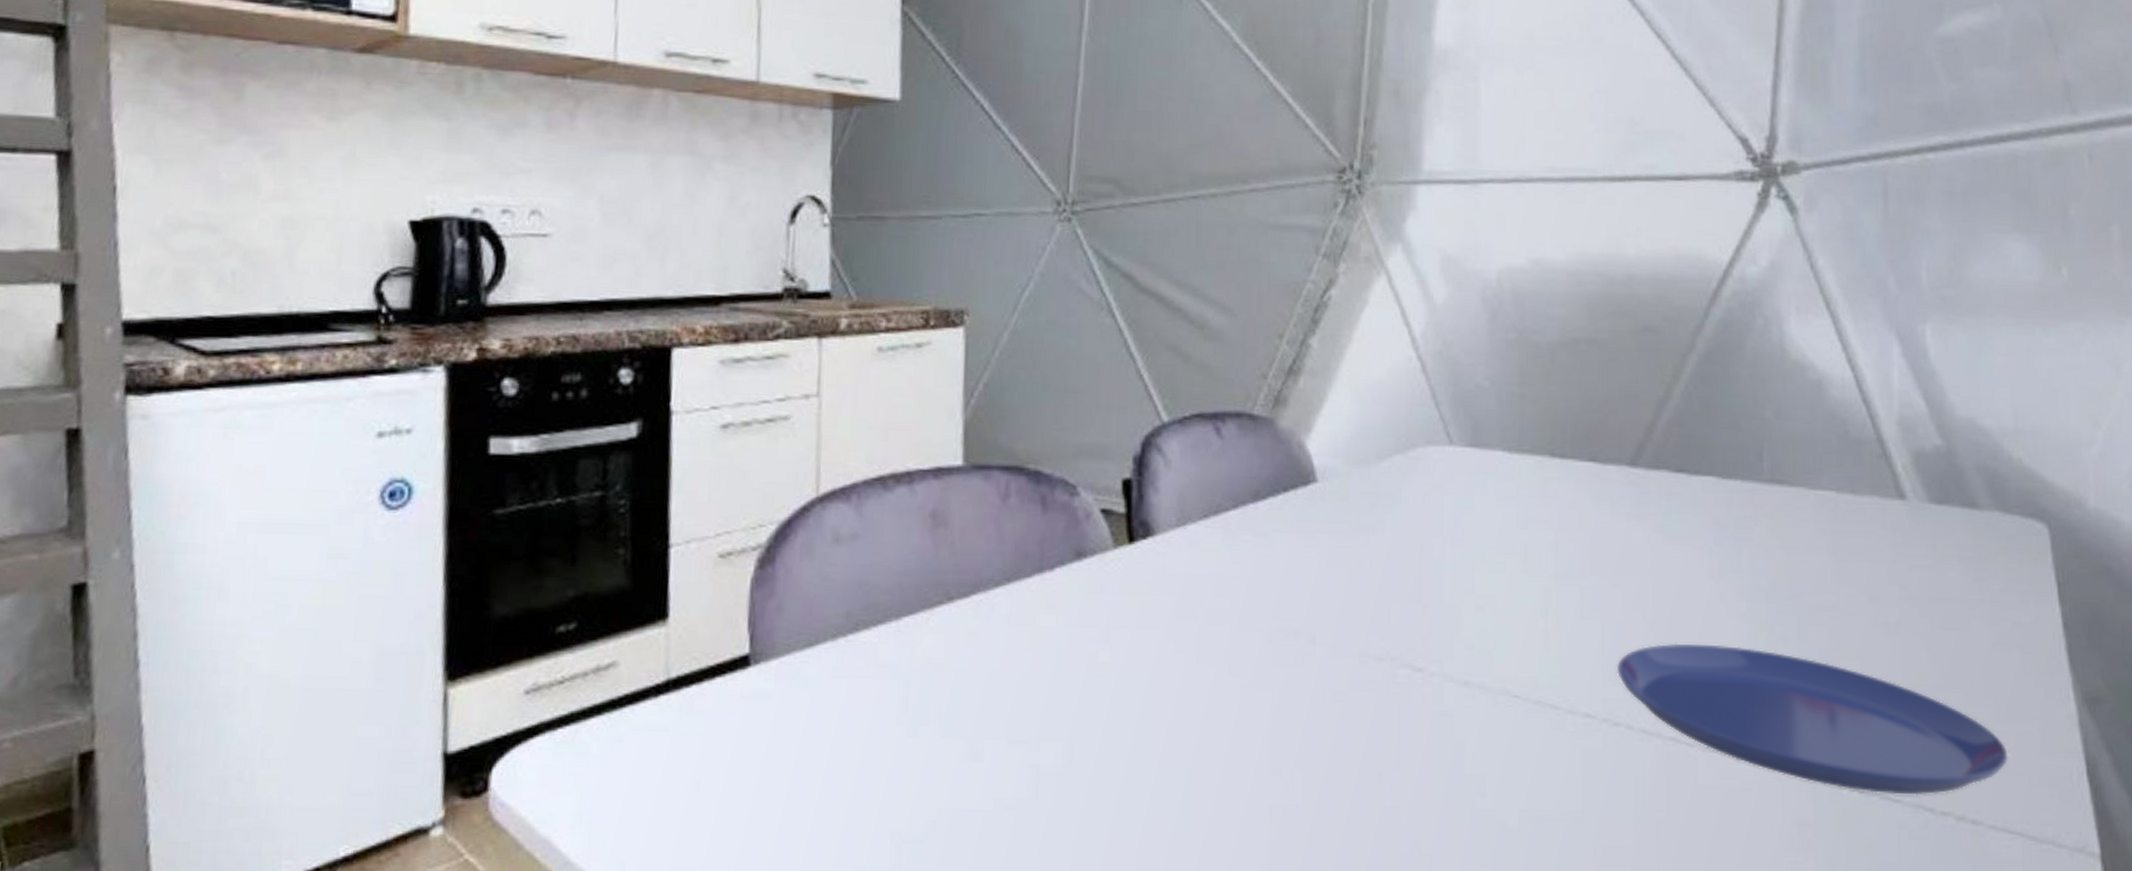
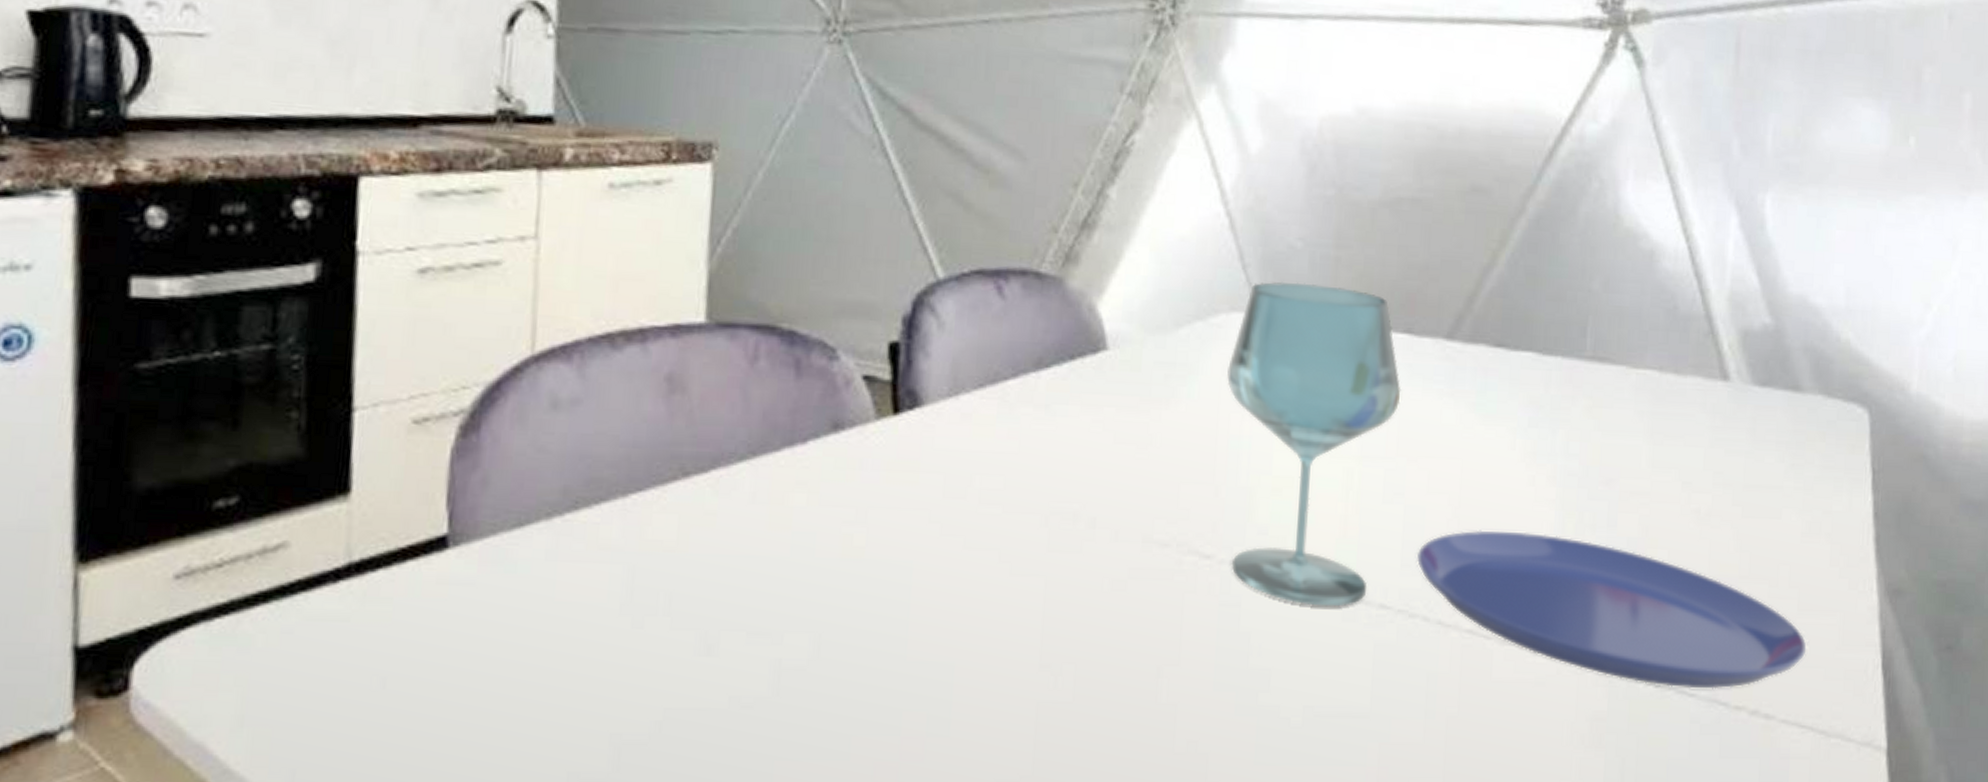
wine glass: none [1428,417,1591,716] -> present [1227,281,1401,607]

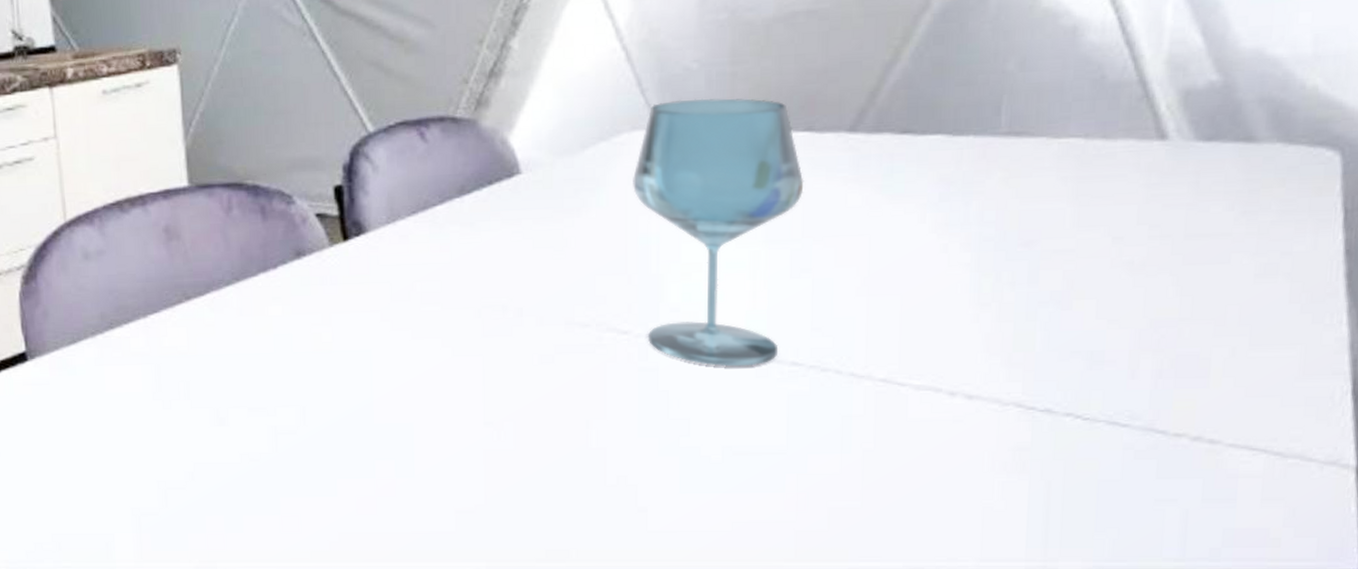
plate: present [1416,530,1807,689] -> none [826,293,1260,420]

